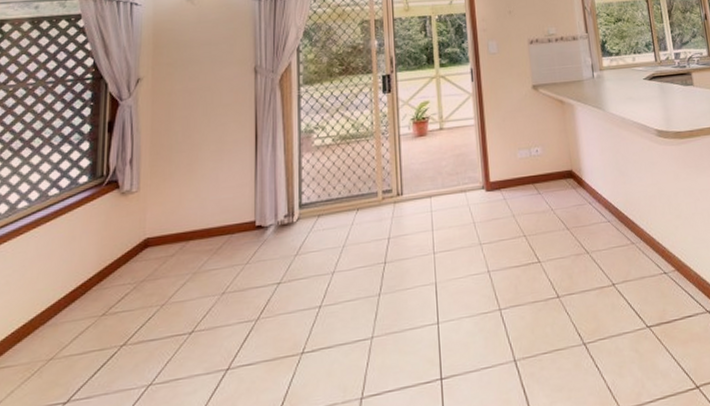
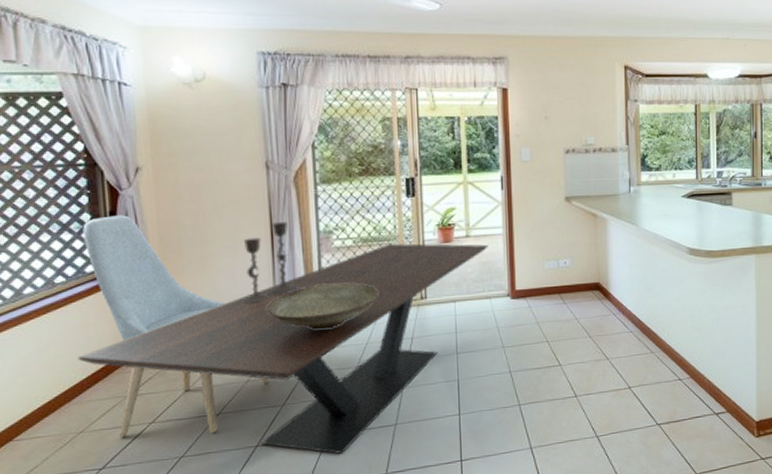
dining table: none [59,136,462,376] -> present [77,243,488,454]
chair: none [81,124,245,364] -> present [83,215,270,437]
candlestick: none [224,123,280,208] -> present [242,222,300,303]
decorative bowl: none [246,182,357,234] -> present [265,282,379,330]

